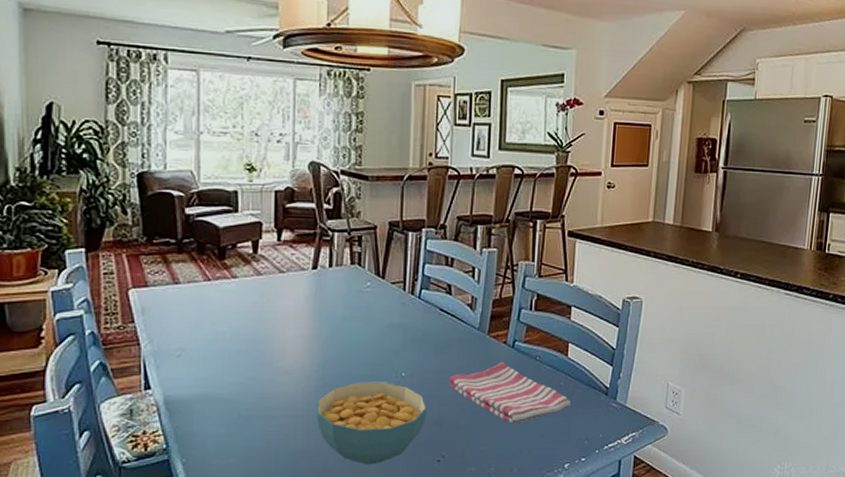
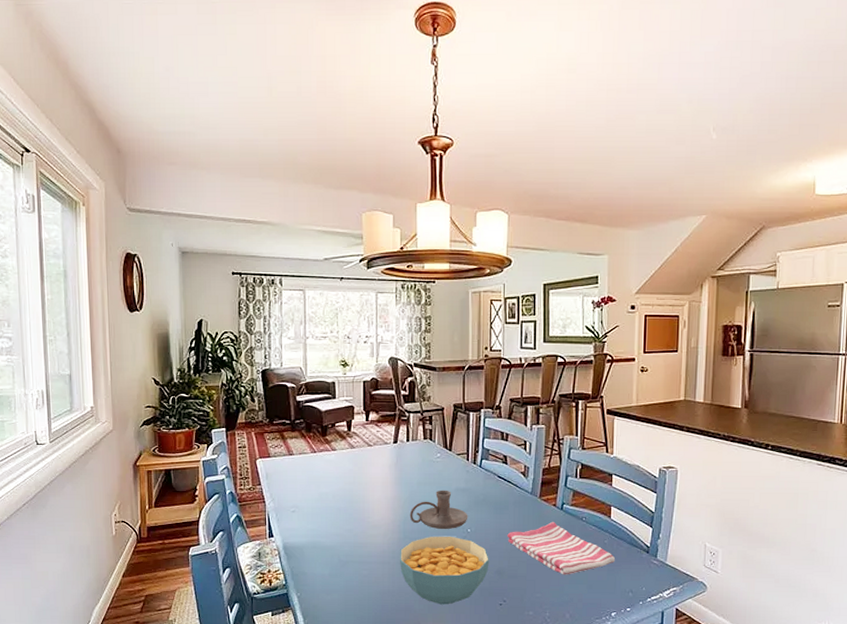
candle holder: none [330,326,403,375] -> present [410,490,468,530]

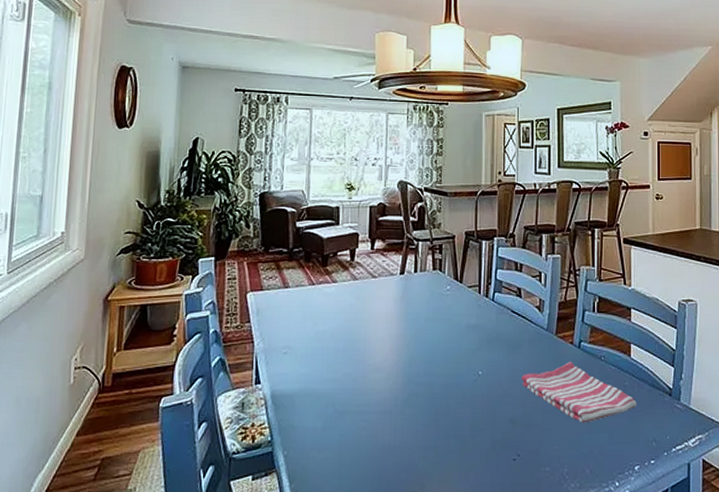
cereal bowl: present [399,536,489,605] -> none [402,379,502,462]
candle holder: present [410,490,468,530] -> none [415,326,480,373]

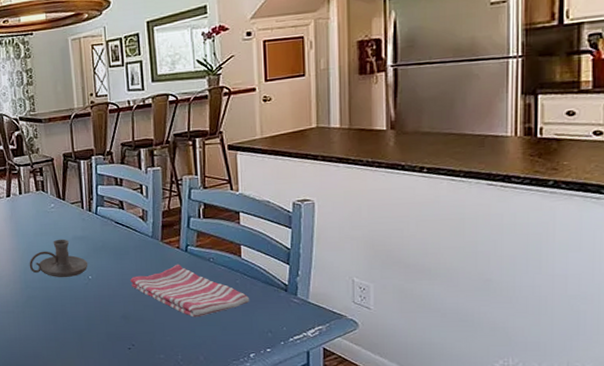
candle holder: none [415,326,480,373] -> present [29,239,88,278]

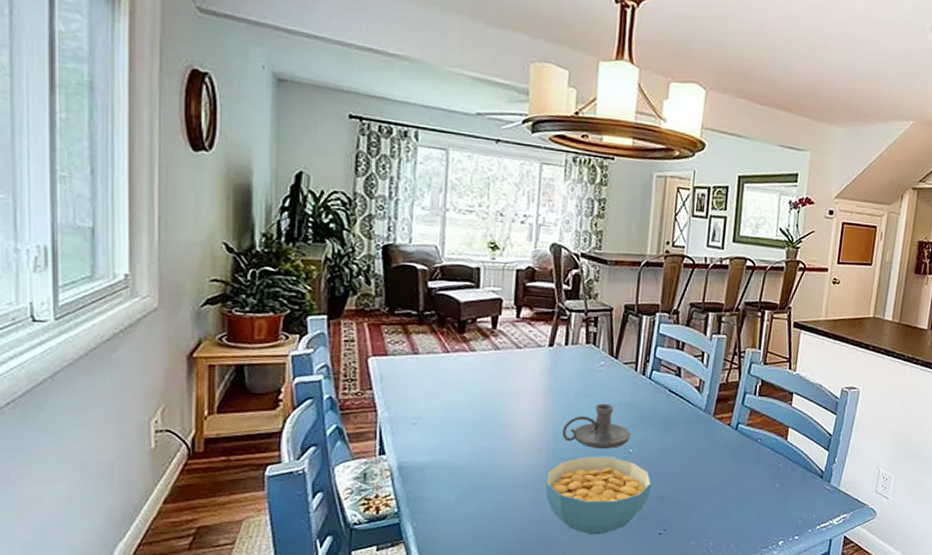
cereal bowl: none [23,283,114,350] -> present [545,456,652,535]
dish towel: present [130,264,249,318] -> none [674,442,788,501]

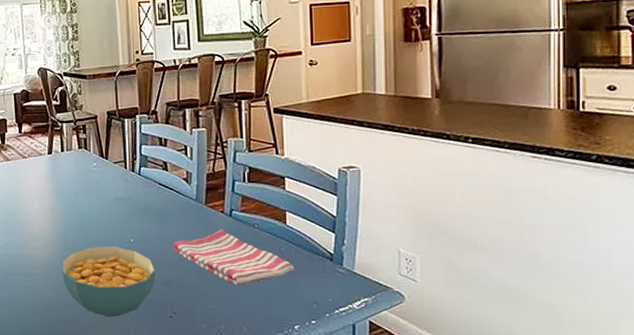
candle holder: present [562,403,632,450] -> none [69,199,130,240]
dish towel: none [674,442,788,501] -> present [173,229,294,286]

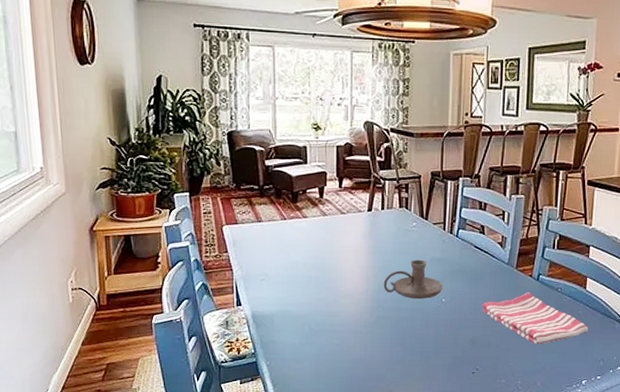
cereal bowl: present [61,246,156,317] -> none [372,305,463,373]
candle holder: none [69,199,130,240] -> present [383,259,443,300]

